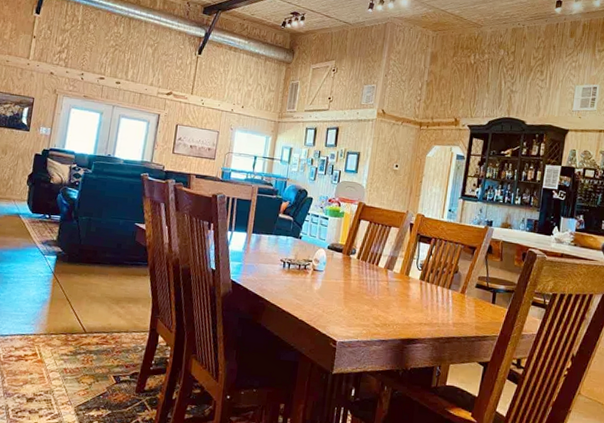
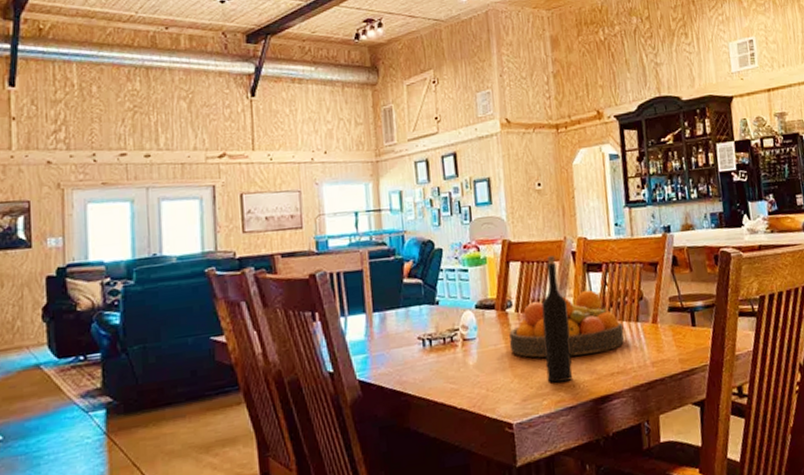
fruit bowl: none [347,254,438,306] -> present [509,289,624,358]
wine bottle: none [370,223,398,321] -> present [541,256,573,383]

